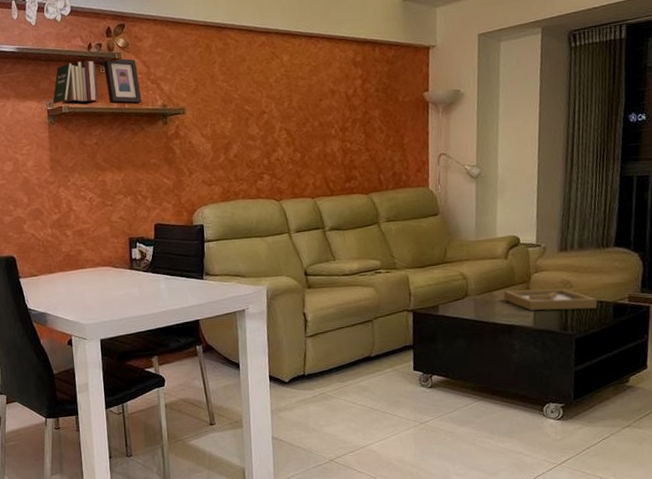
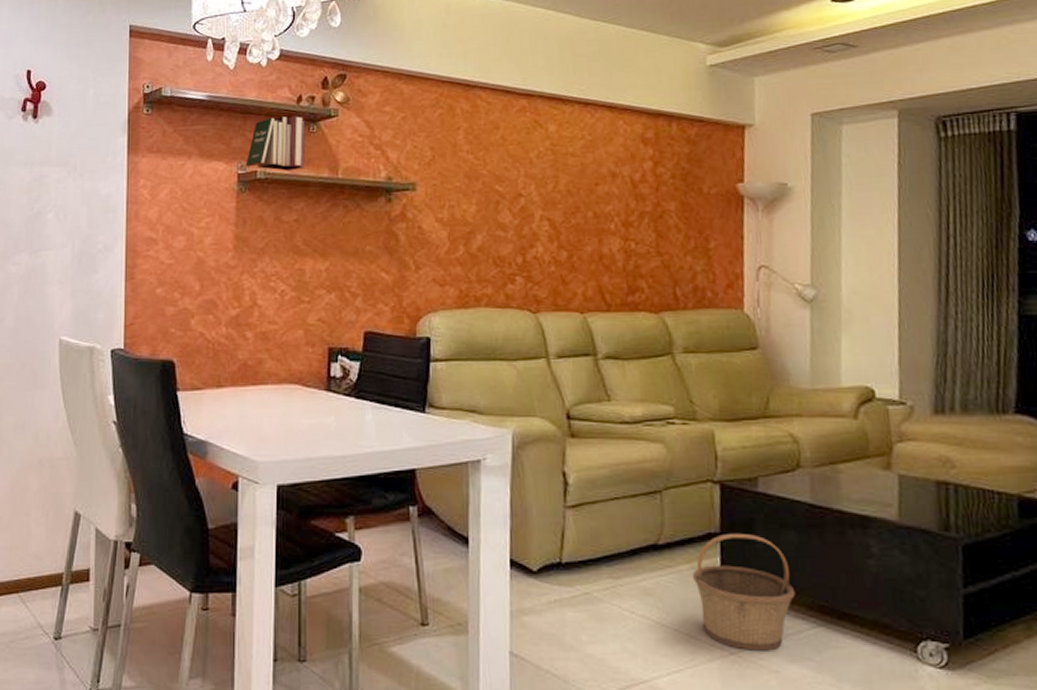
picture frame: present [103,57,142,105] -> none [315,114,361,175]
basket: none [394,344,464,420] -> present [692,534,796,651]
decorative tray: present [503,288,598,311] -> none [852,464,994,502]

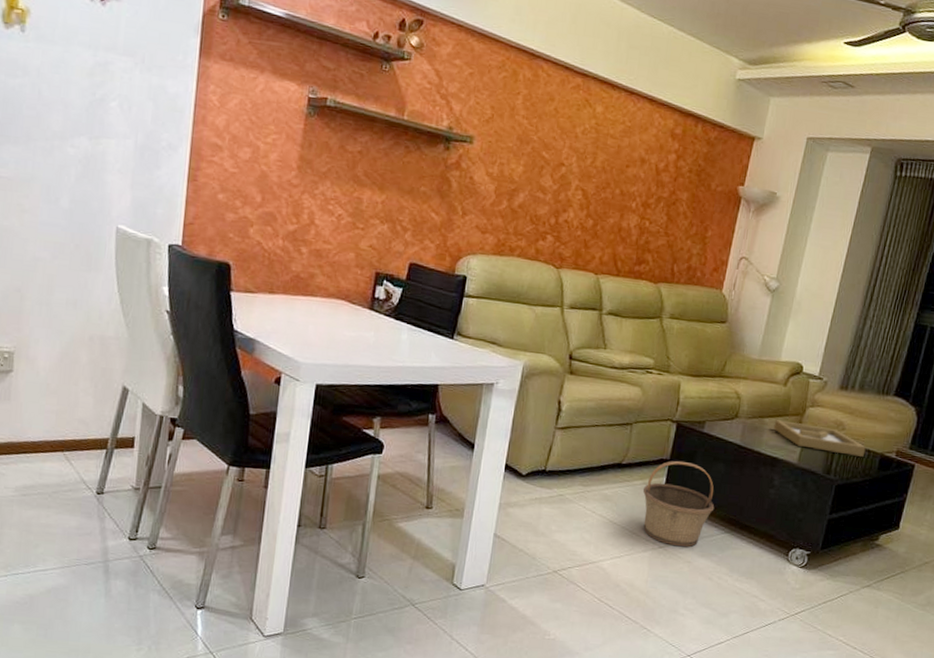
books: present [245,116,306,171] -> none [317,48,379,104]
decorative tray: none [852,464,994,502] -> present [773,420,866,457]

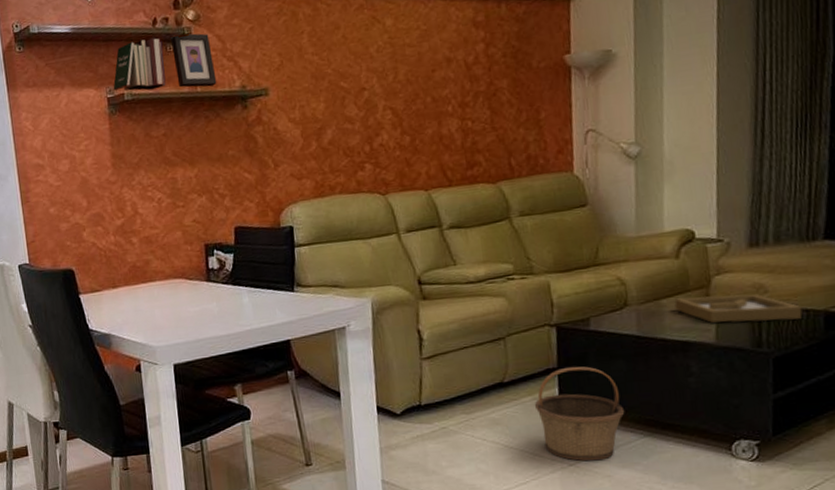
books: none [317,48,379,104] -> present [113,38,166,91]
picture frame: none [385,54,428,119] -> present [171,33,217,88]

